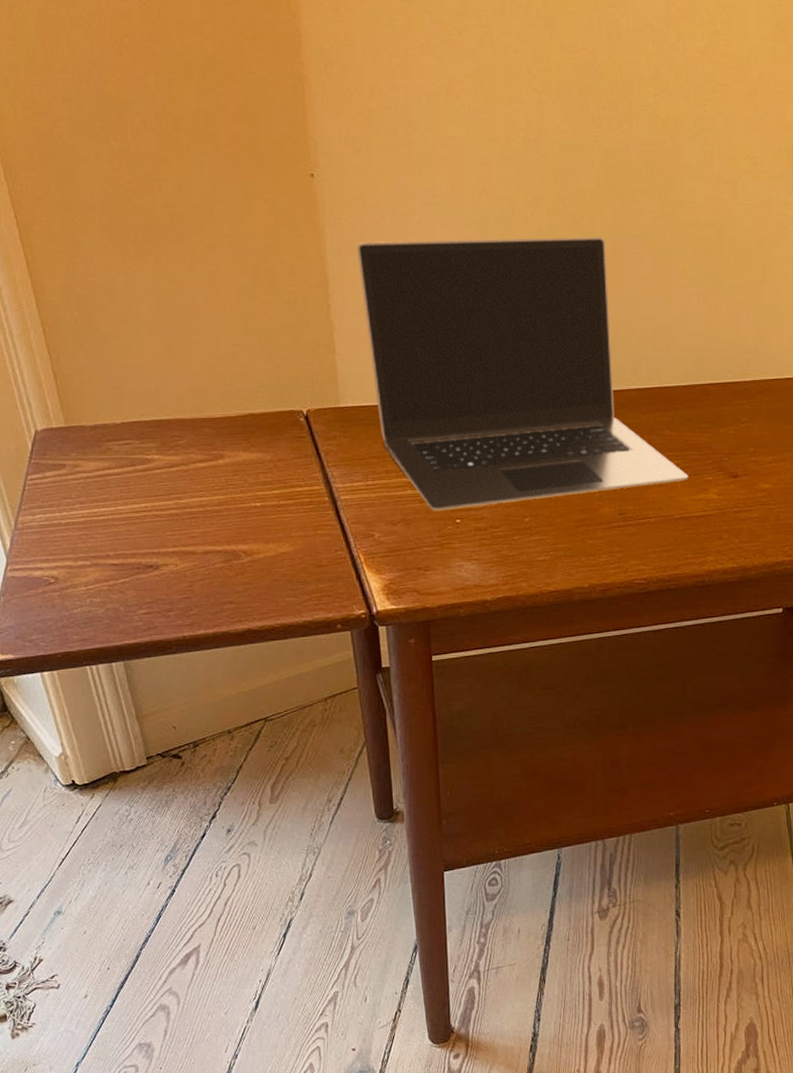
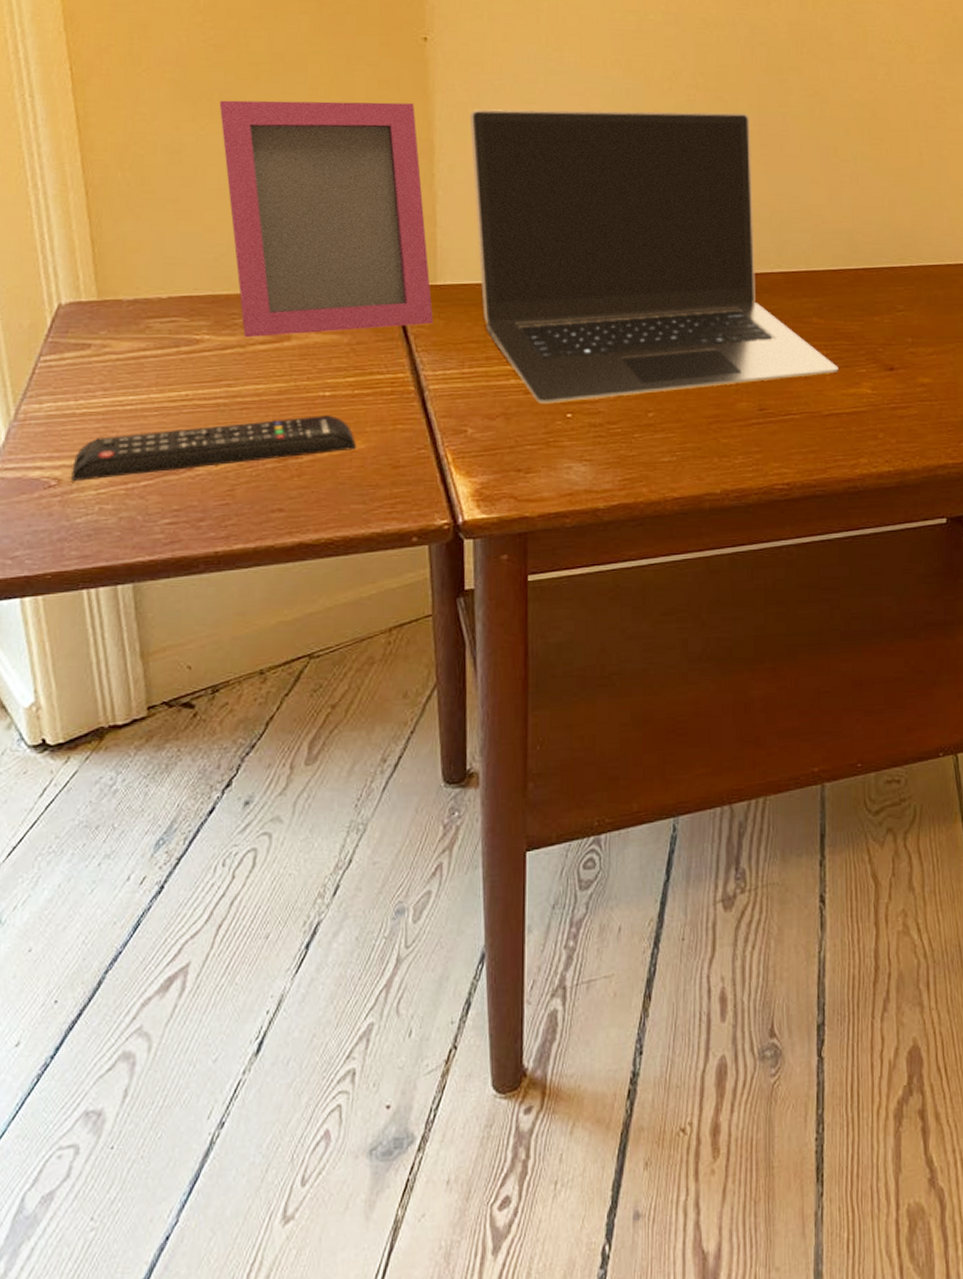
remote control: none [65,523,286,579] -> present [71,415,357,481]
picture frame: none [142,238,339,456] -> present [219,100,433,337]

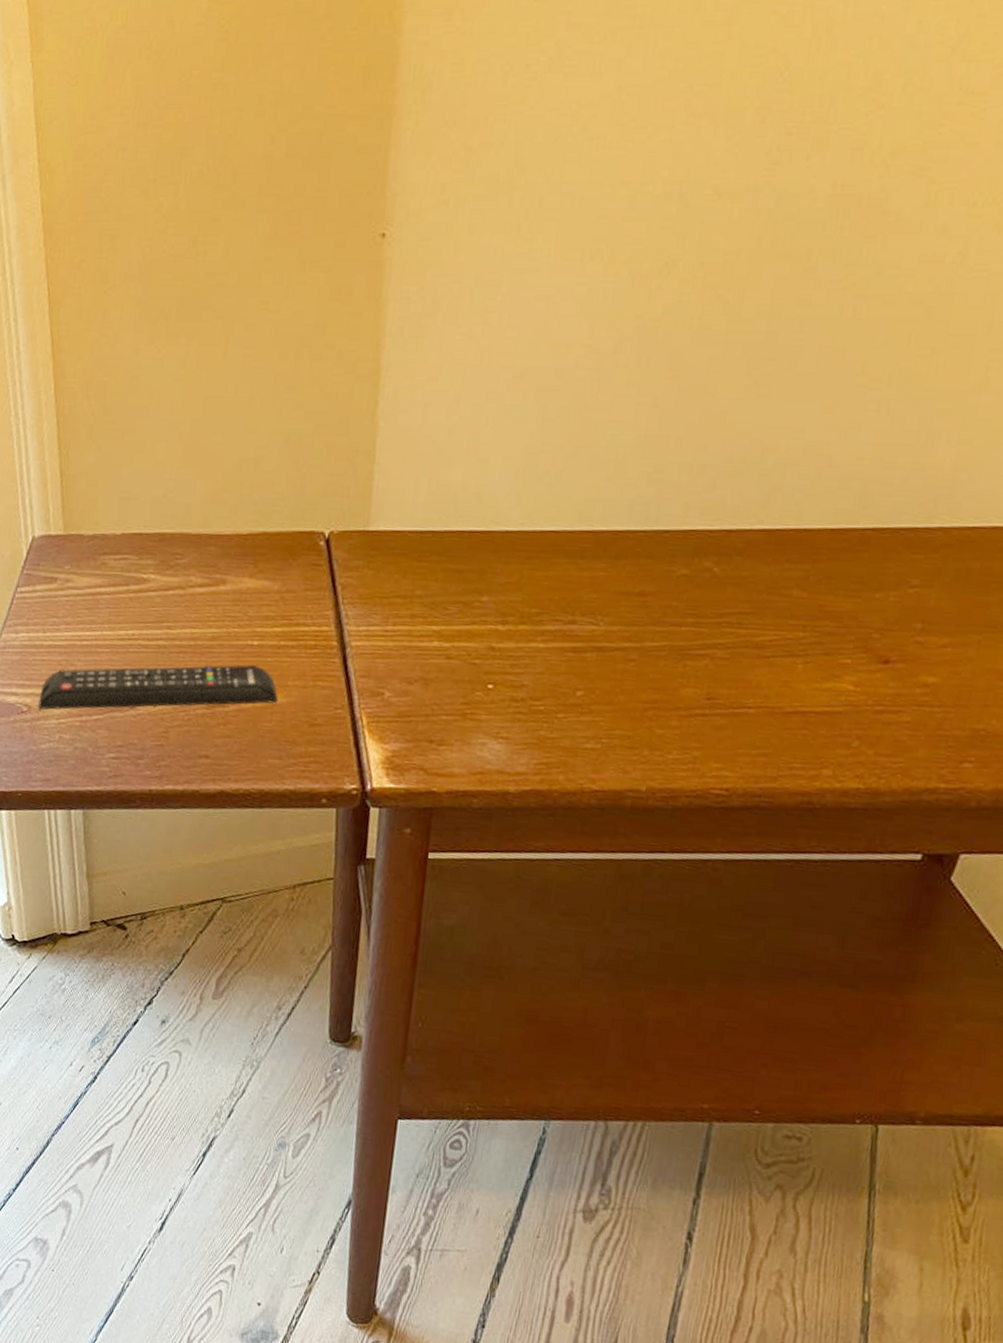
picture frame: present [219,100,433,337] -> none [175,316,365,579]
laptop: present [469,109,839,404] -> none [413,316,816,672]

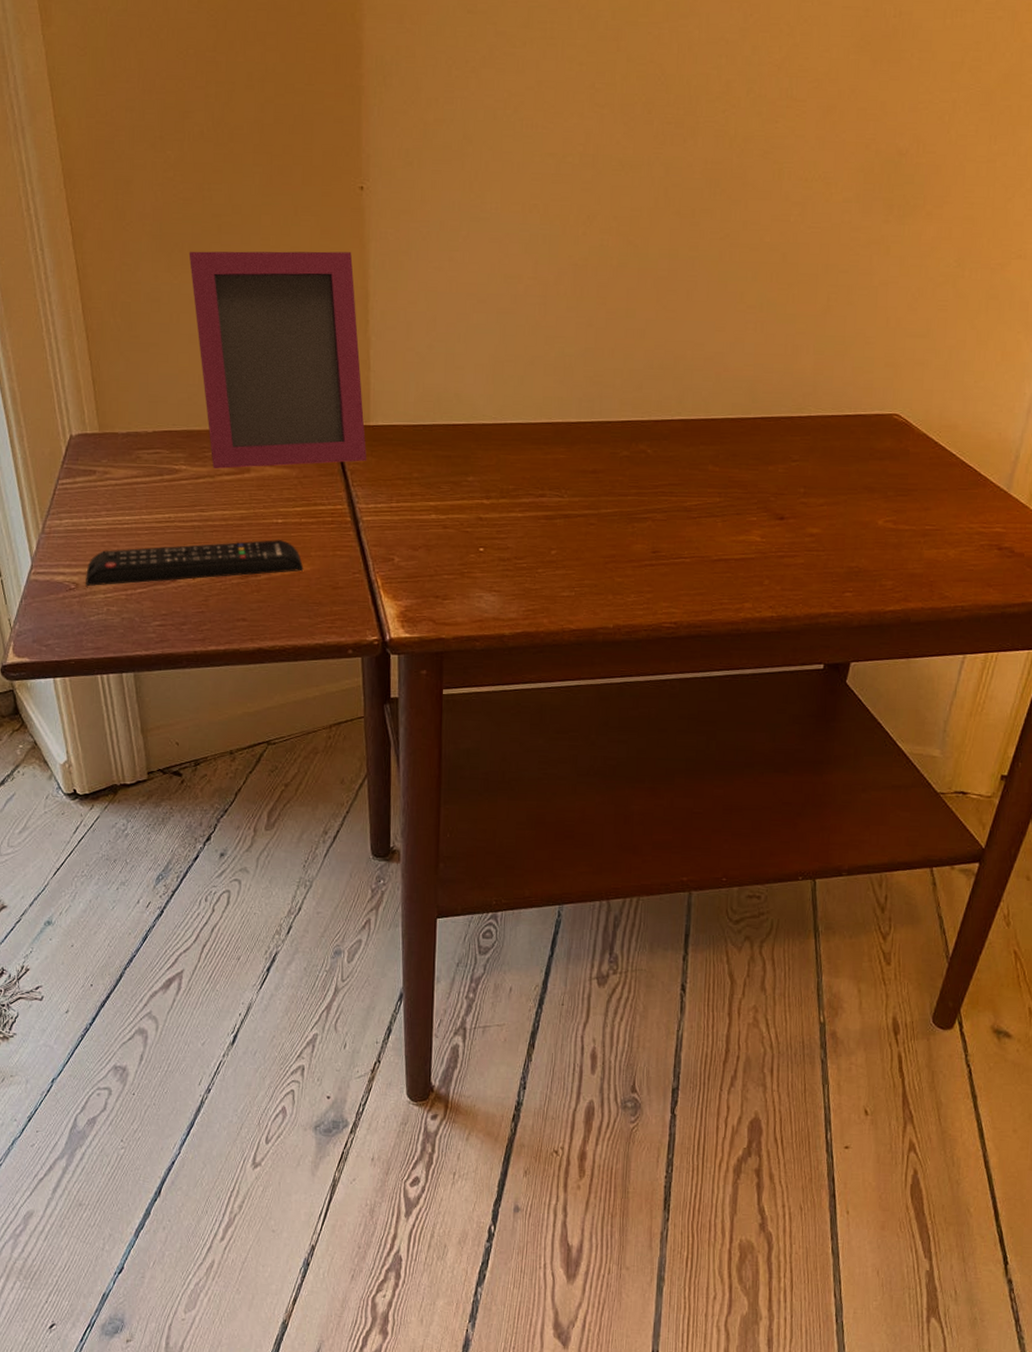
picture frame: none [175,316,365,579] -> present [189,251,367,469]

